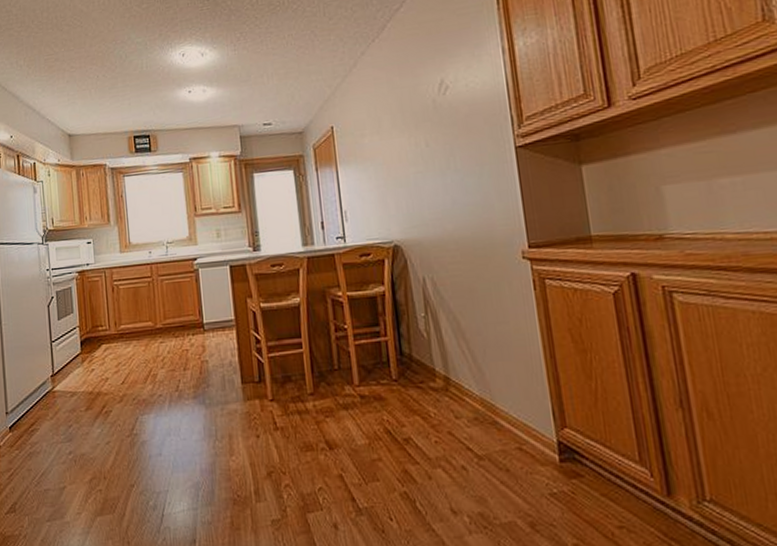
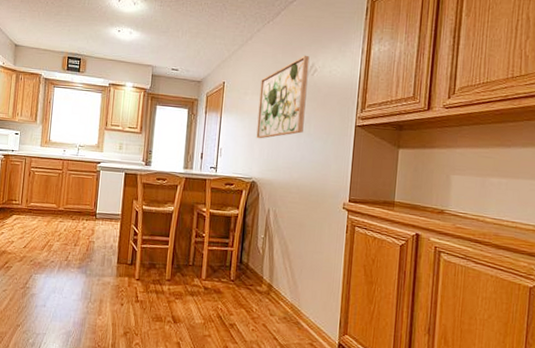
wall art: none [379,71,448,190] -> present [256,55,310,139]

